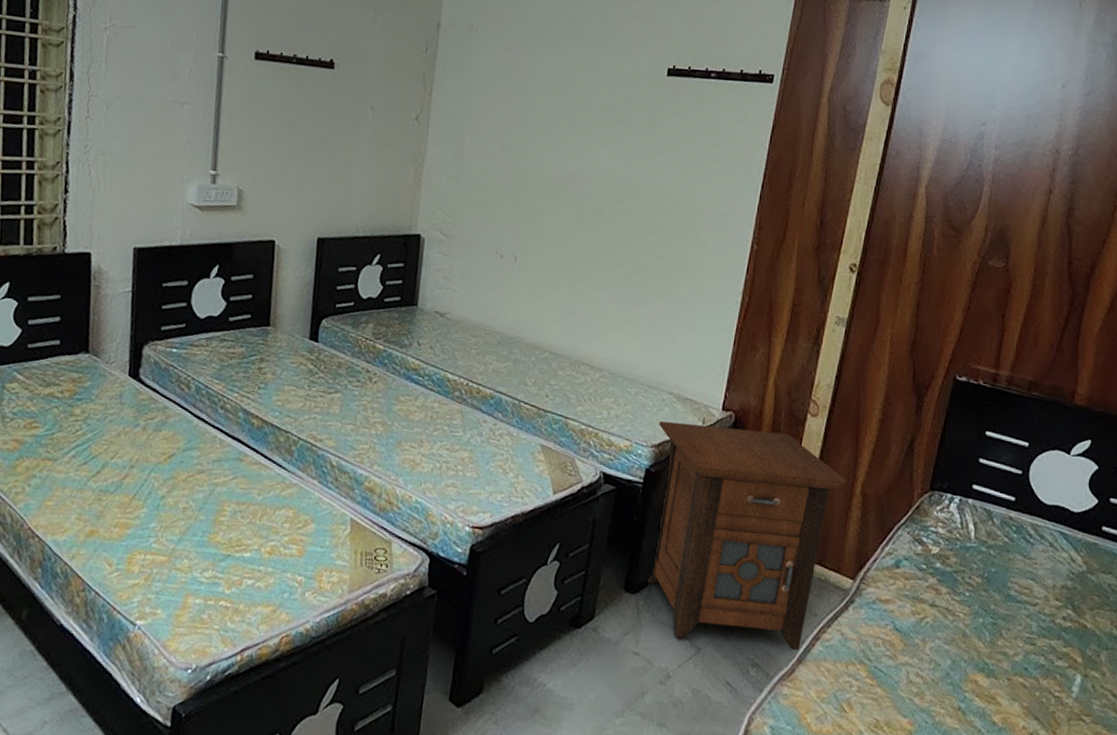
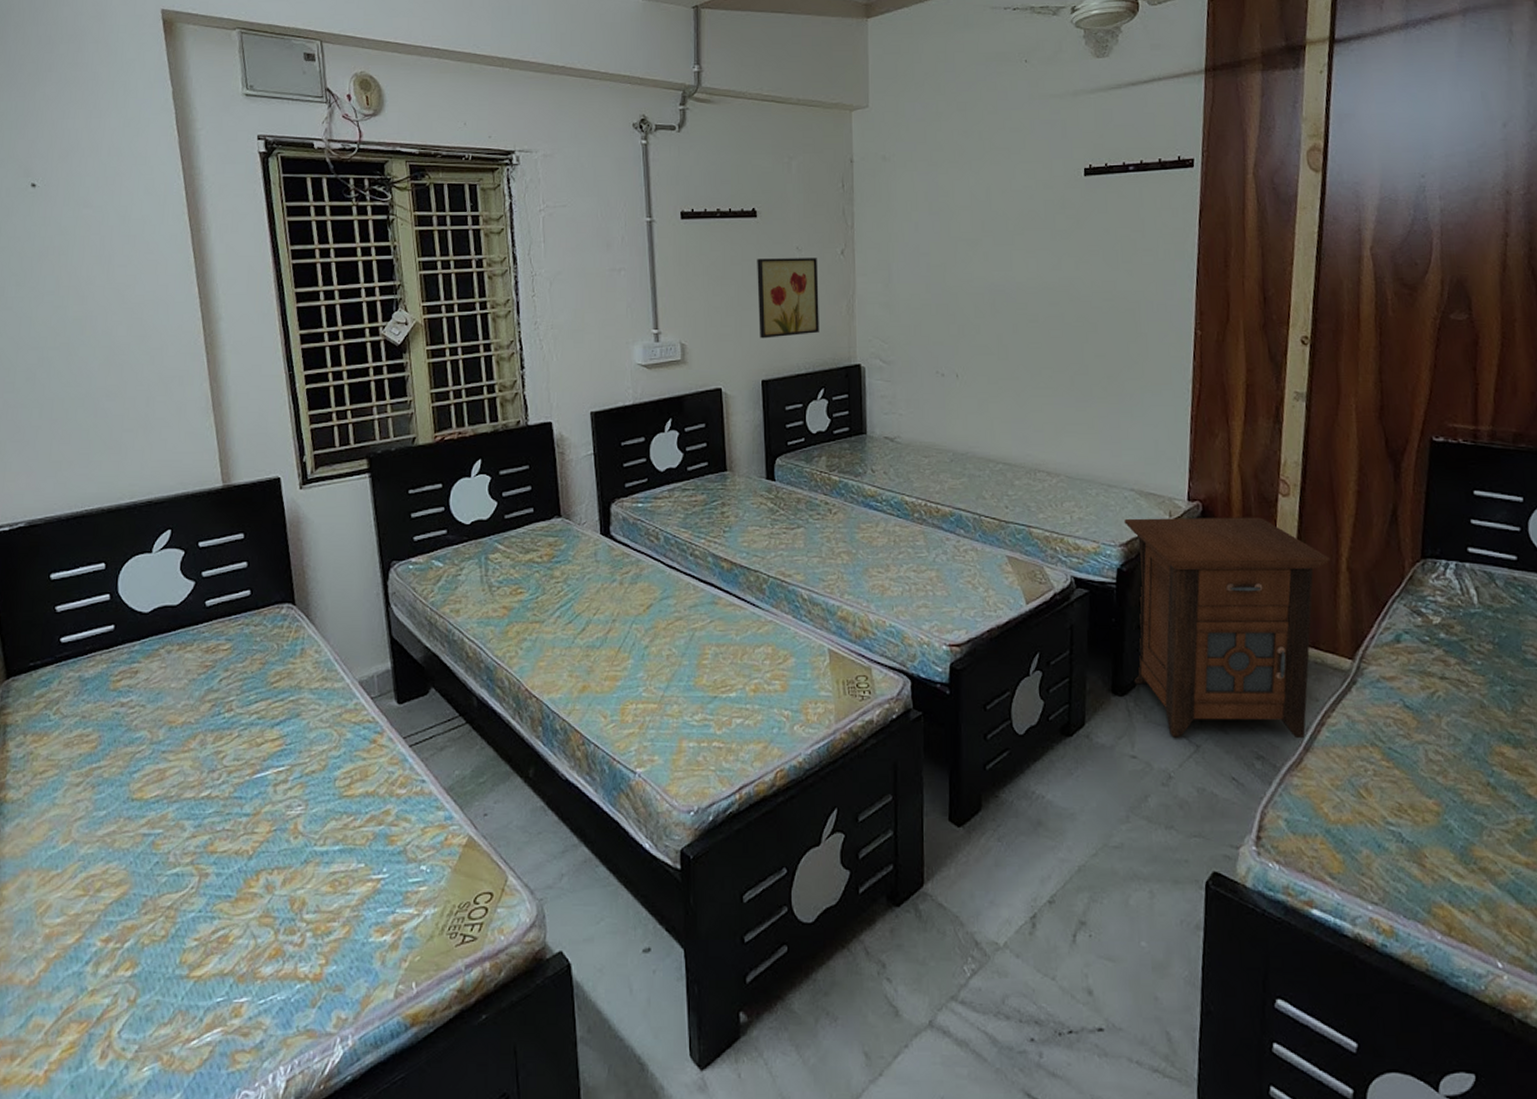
wall art: none [321,112,391,197] -> present [757,258,819,339]

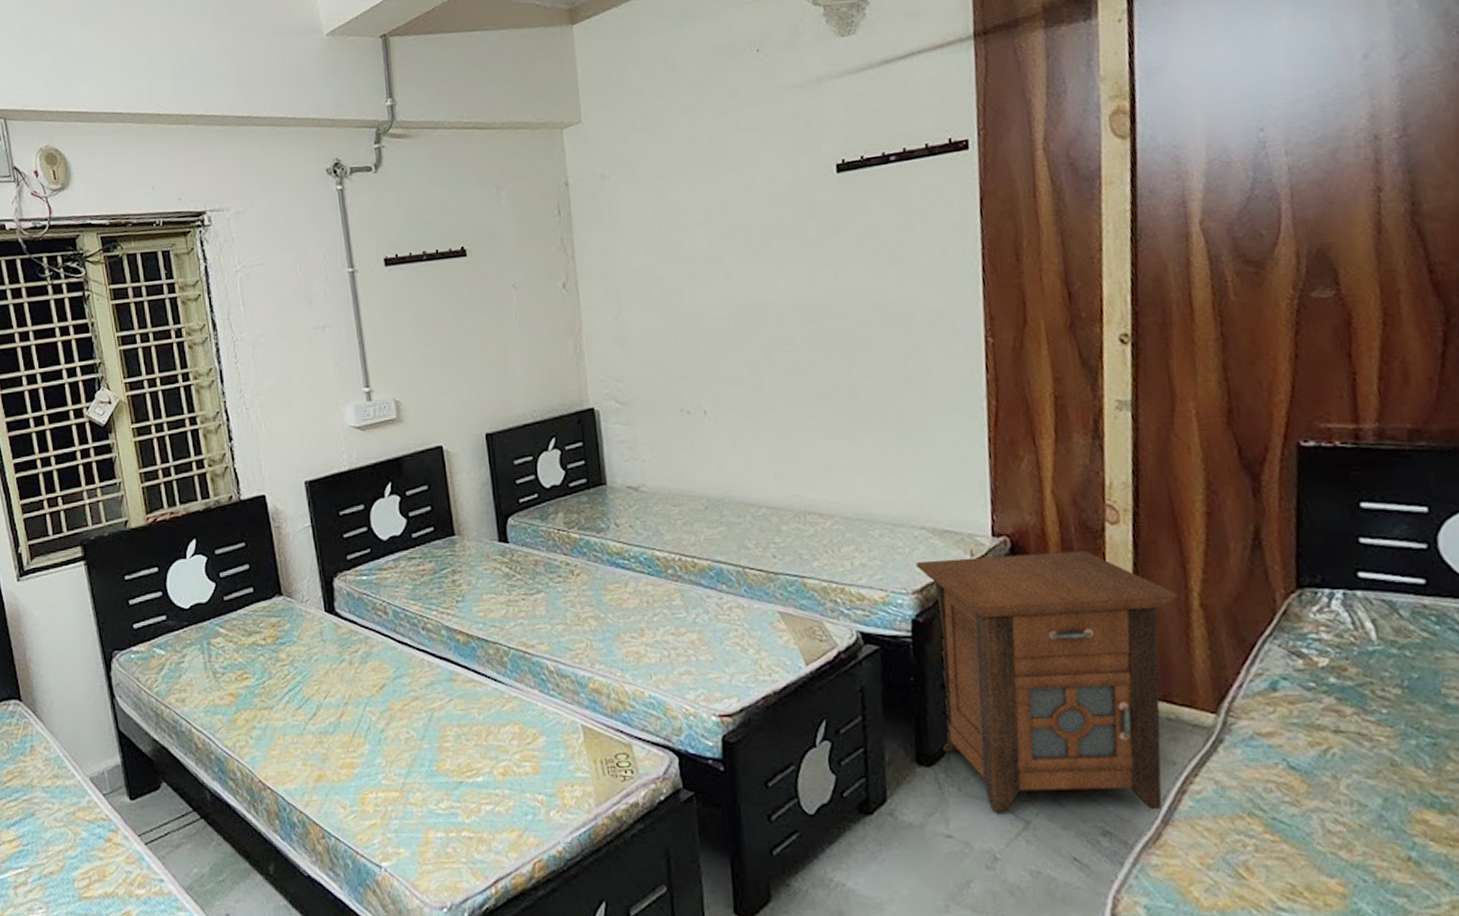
wall art: present [757,258,819,339] -> none [470,294,545,388]

